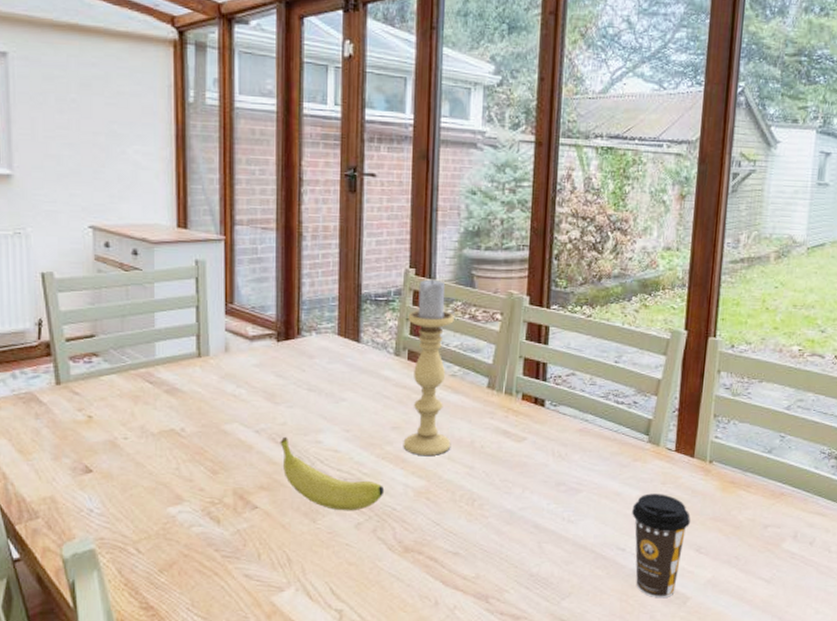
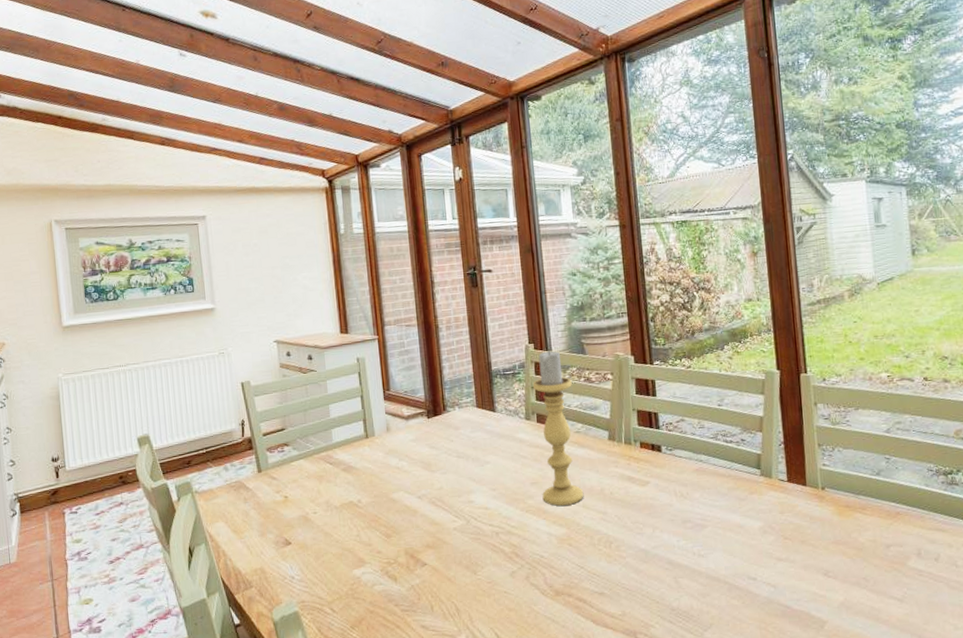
fruit: present [280,436,385,511] -> none [439,499,532,562]
coffee cup: present [632,493,691,598] -> none [756,522,814,624]

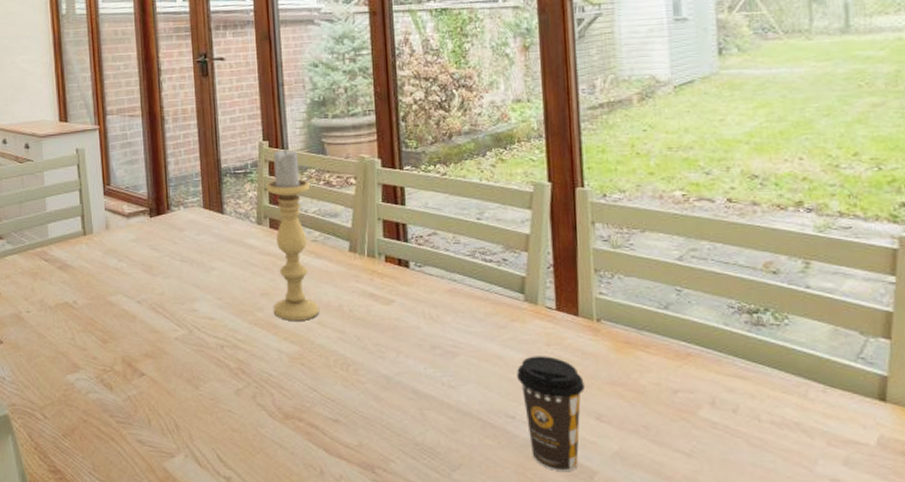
coffee cup: none [756,522,814,624] -> present [517,356,584,472]

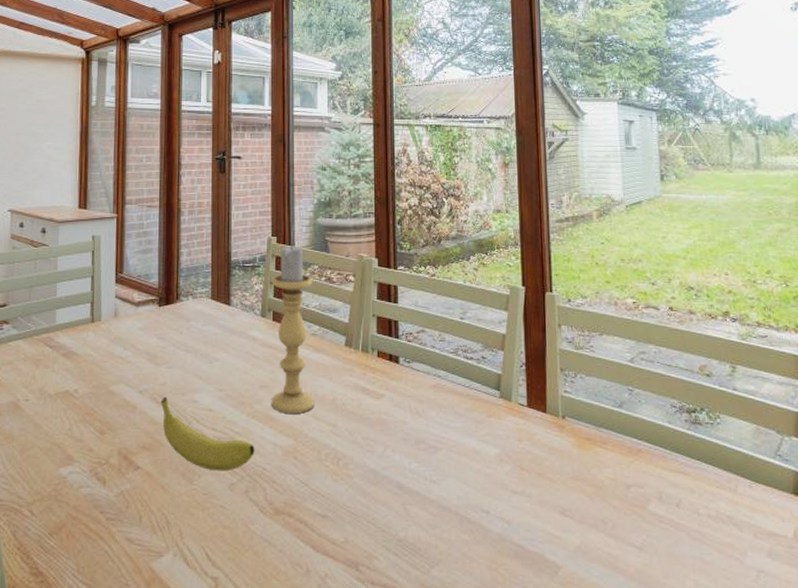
fruit: none [159,306,260,378] -> present [160,396,255,472]
coffee cup: present [517,356,584,472] -> none [492,451,551,567]

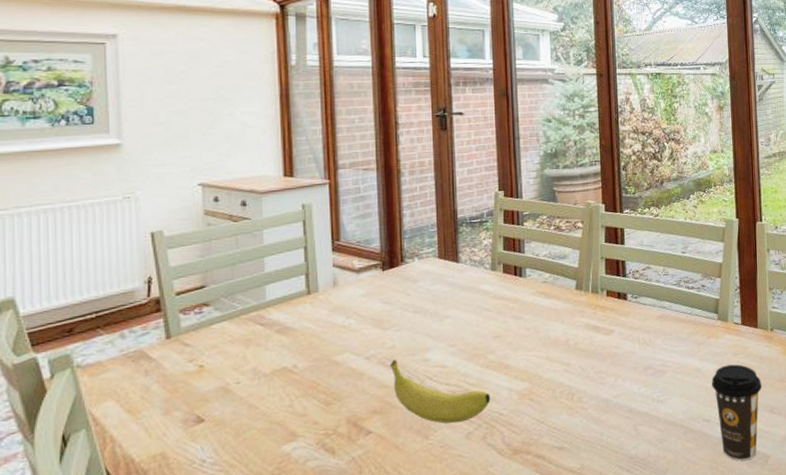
candle holder: present [271,244,315,414] -> none [500,197,548,360]
coffee cup: none [492,451,551,567] -> present [712,364,762,461]

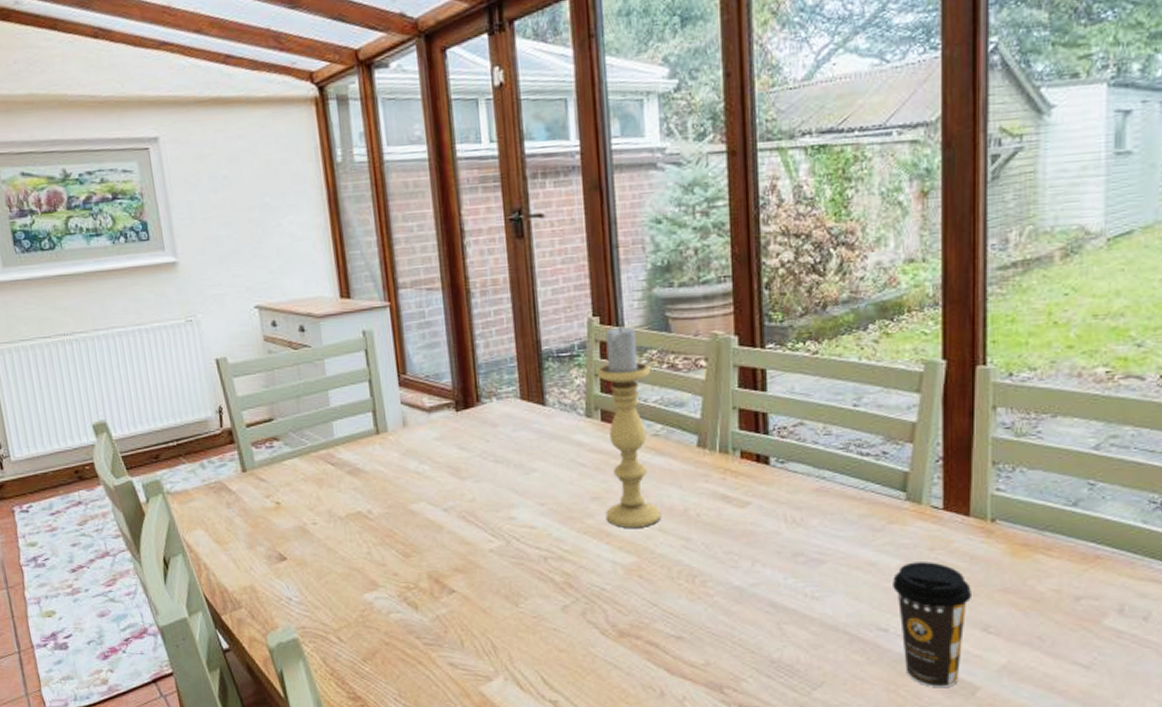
fruit: present [390,359,491,424] -> none [470,513,591,593]
candle holder: none [500,197,548,360] -> present [596,325,661,528]

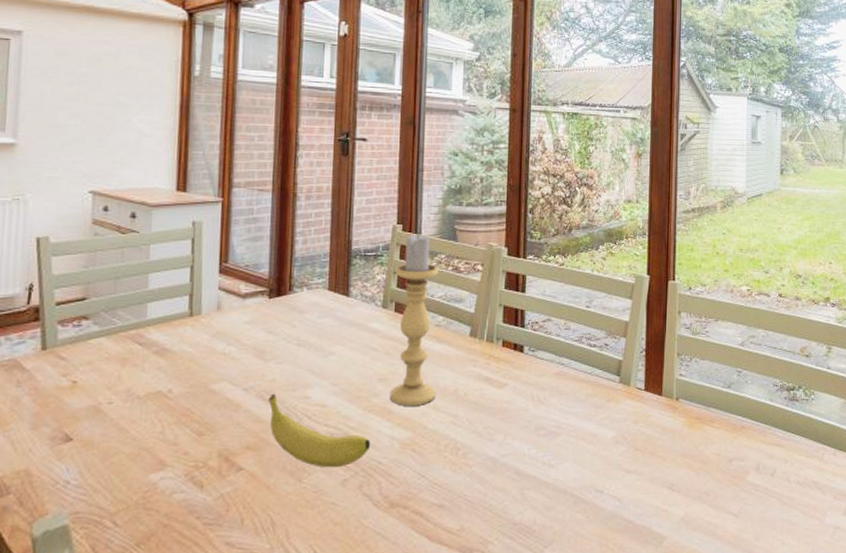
fruit: none [470,513,591,593] -> present [268,393,371,468]
coffee cup: present [893,562,971,688] -> none [608,433,662,540]

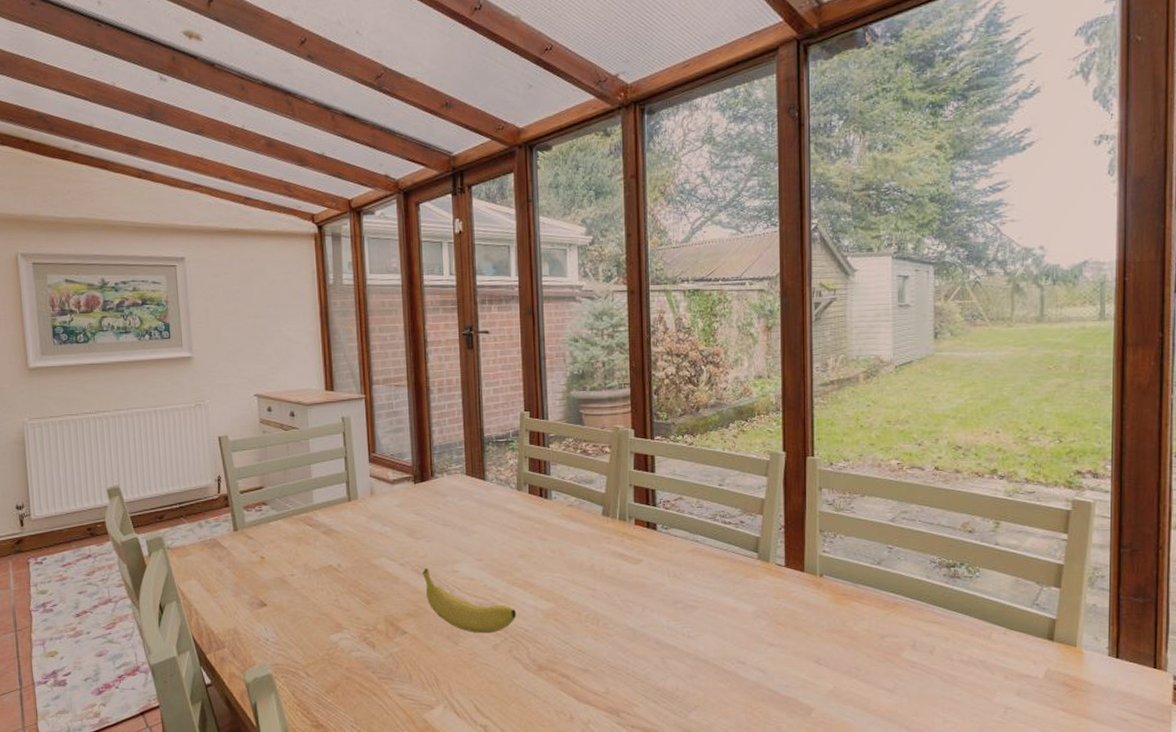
candle holder: present [389,233,439,406] -> none [526,418,574,580]

